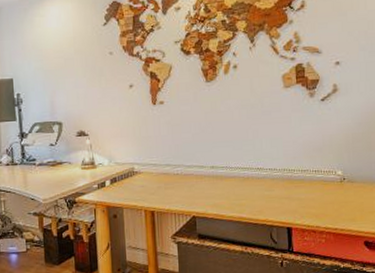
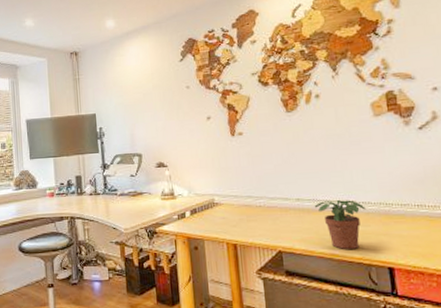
potted plant: none [226,167,272,213] -> present [314,200,366,250]

